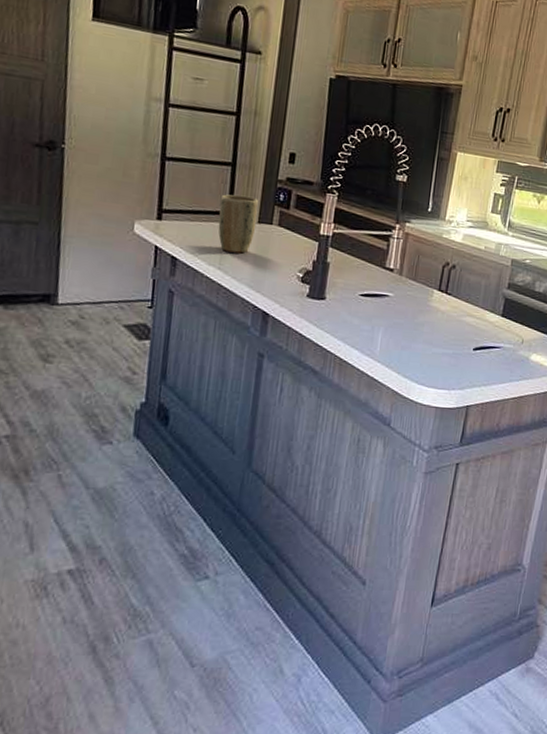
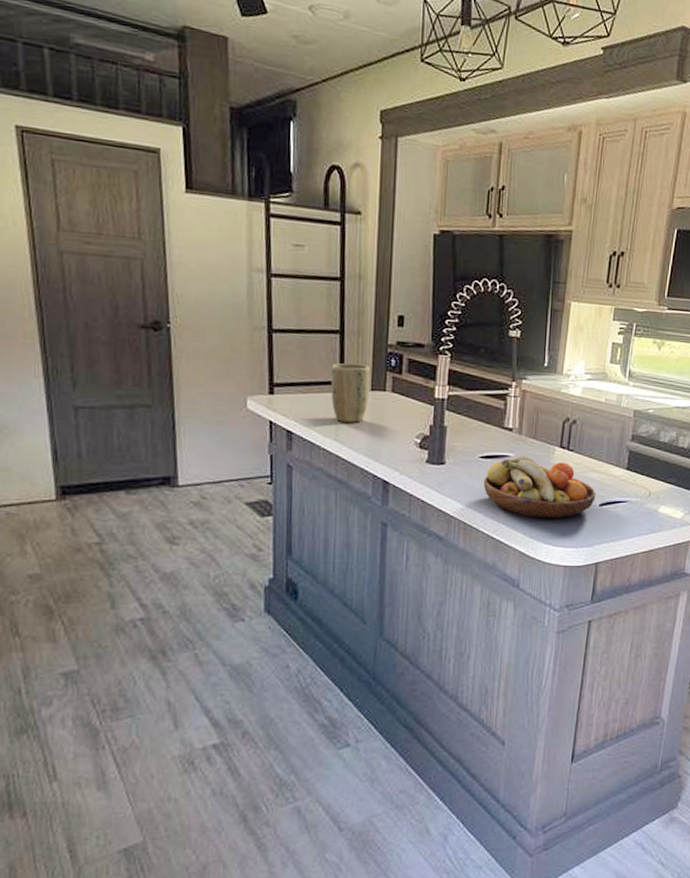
fruit bowl: none [361,296,471,361] -> present [483,456,596,519]

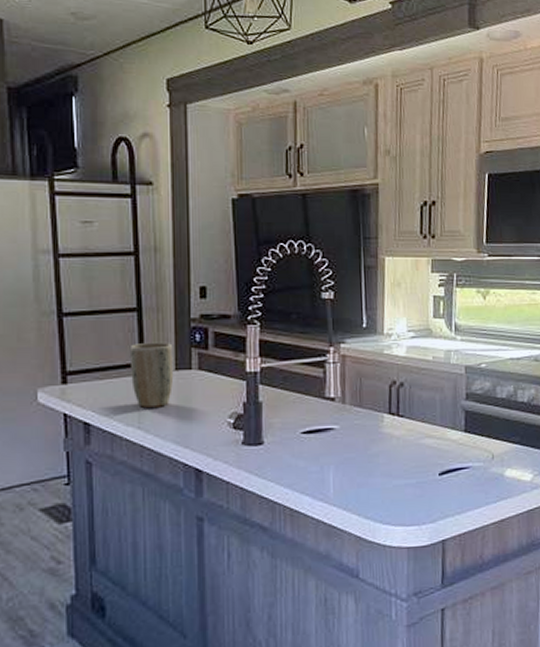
fruit bowl: present [483,456,596,519] -> none [307,427,434,495]

